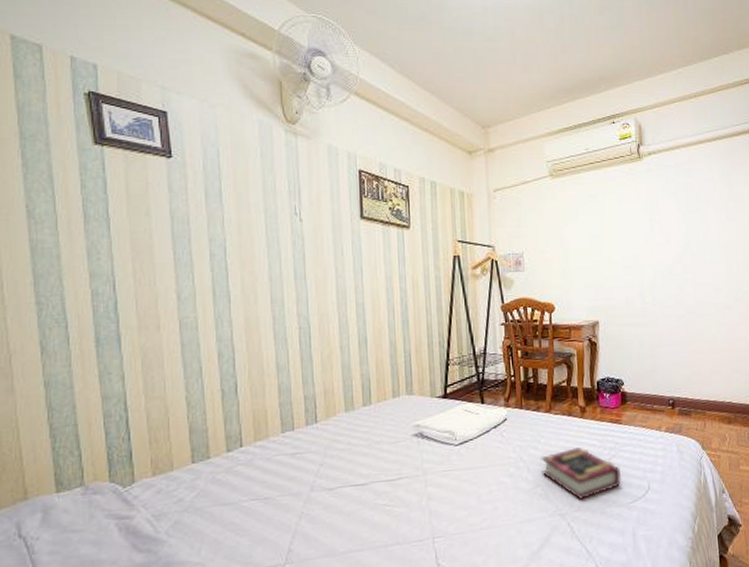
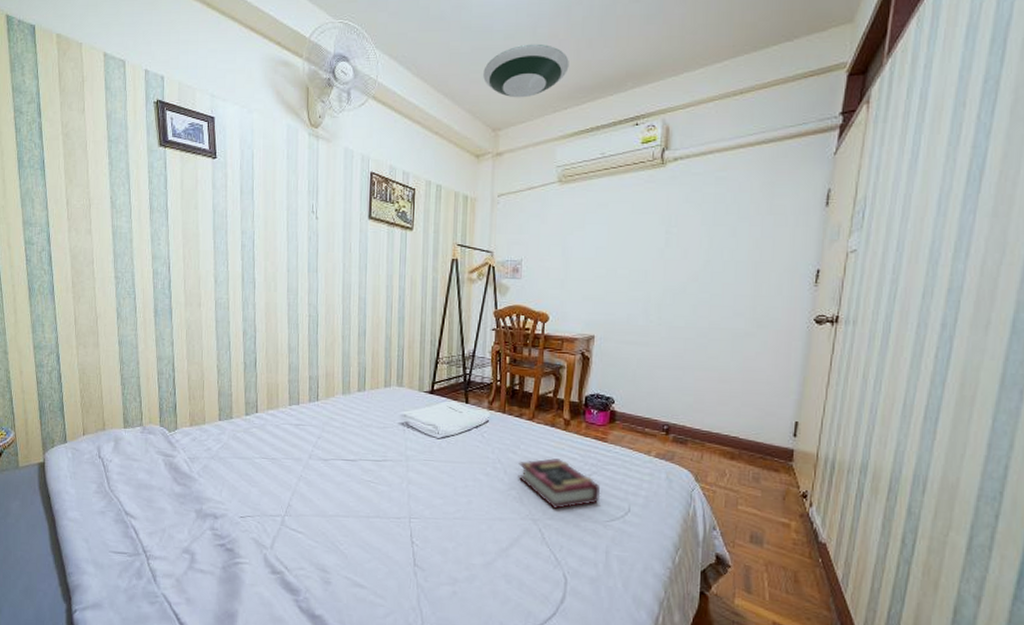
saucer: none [468,47,548,97] -> present [483,43,569,98]

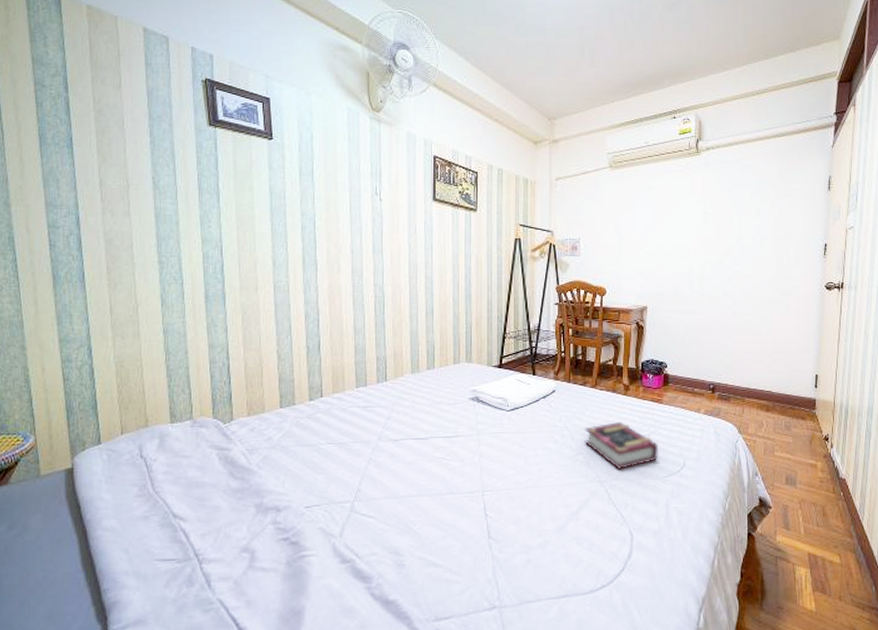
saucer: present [483,43,569,98] -> none [538,42,614,91]

